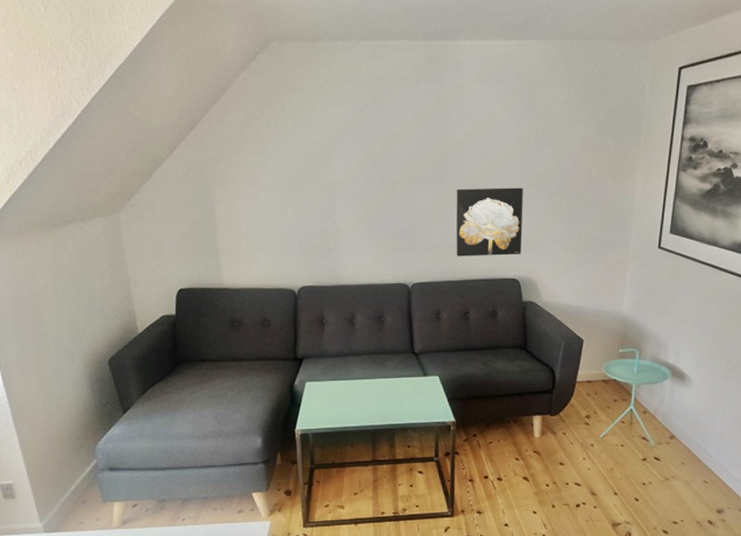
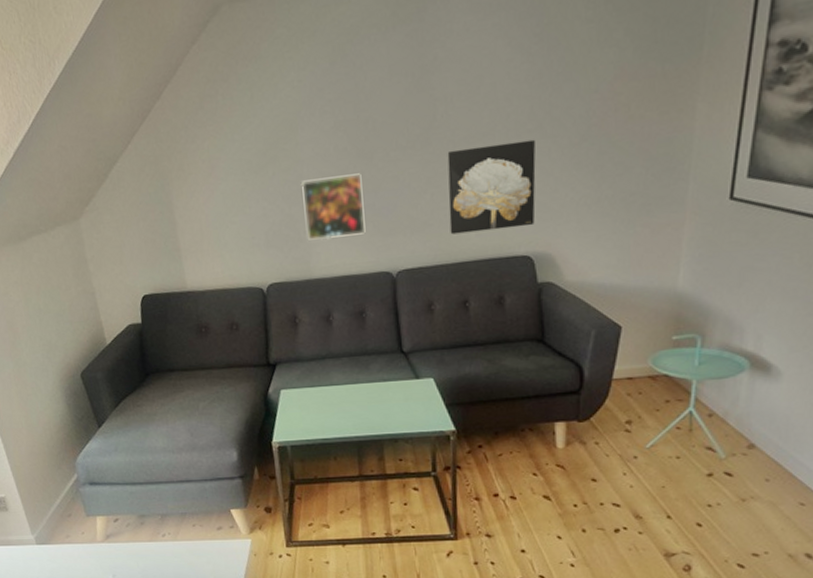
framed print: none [333,199,387,252] -> present [300,173,366,240]

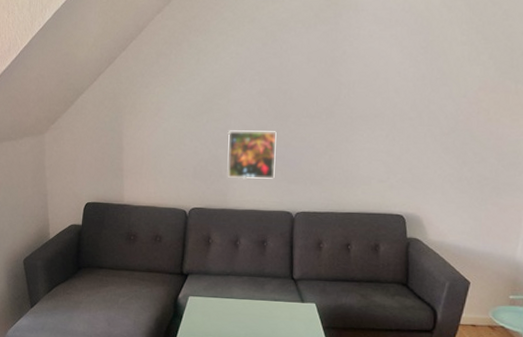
wall art: present [447,139,536,235] -> none [341,124,415,192]

